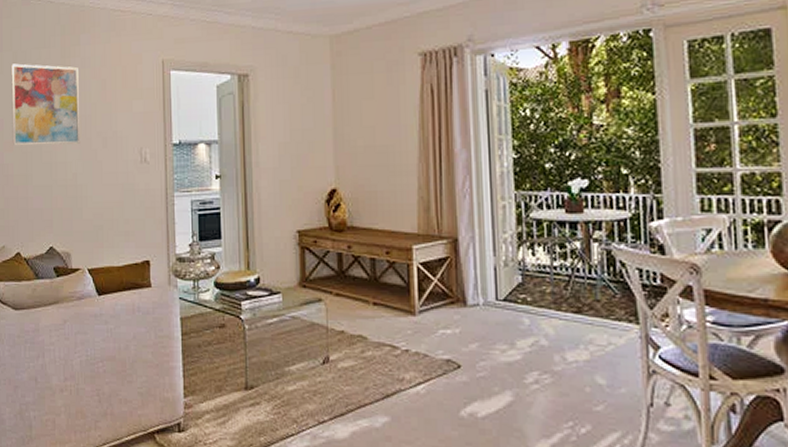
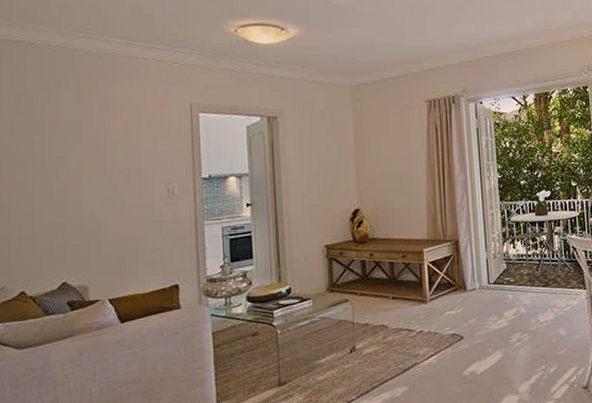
wall art: present [11,63,81,146] -> none [13,105,99,187]

